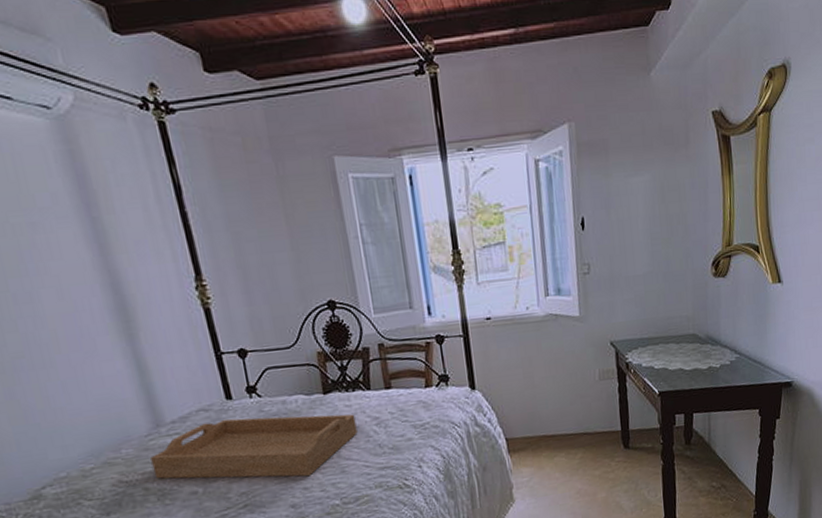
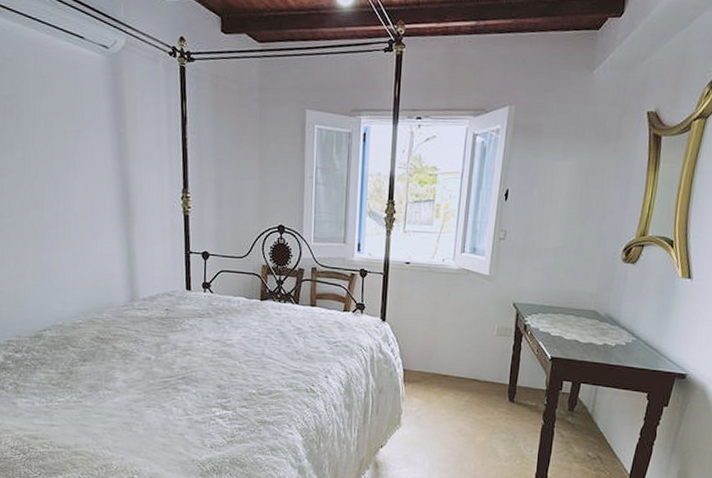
serving tray: present [151,414,358,479] -> none [122,305,282,365]

